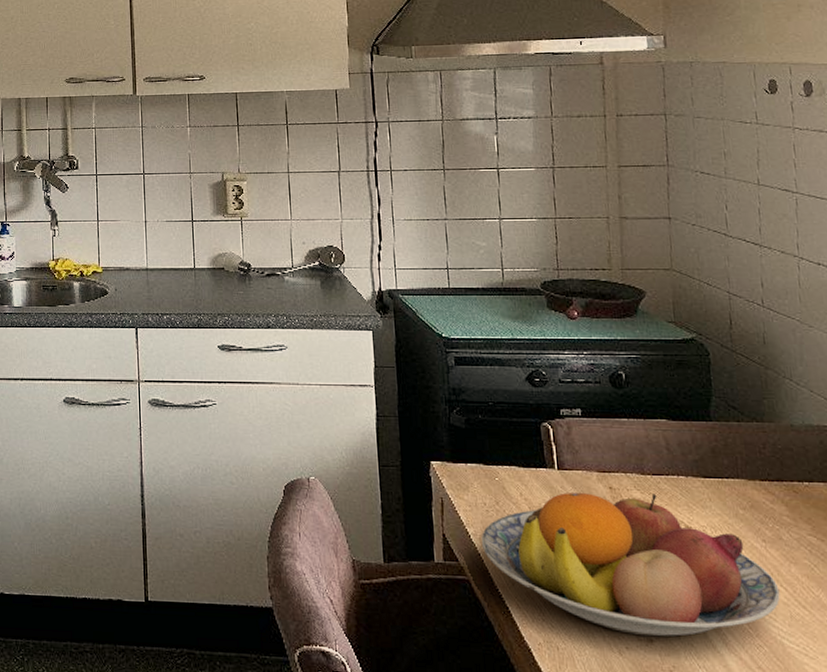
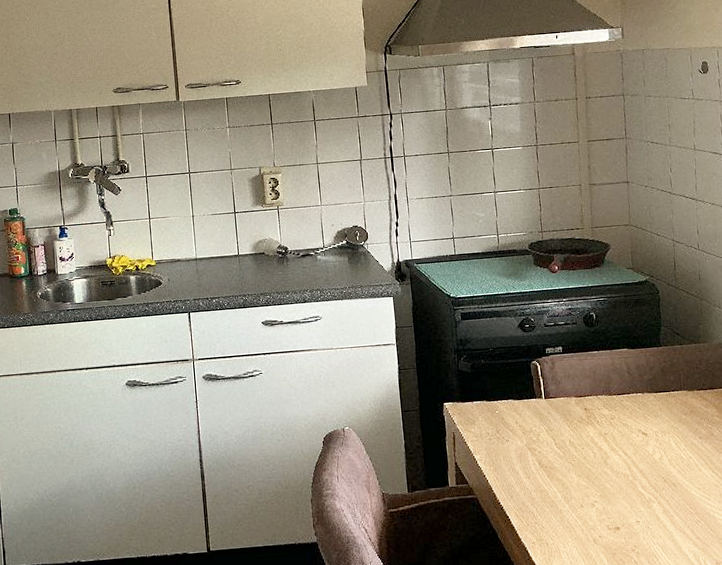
fruit bowl: present [481,492,781,637] -> none [485,410,713,525]

